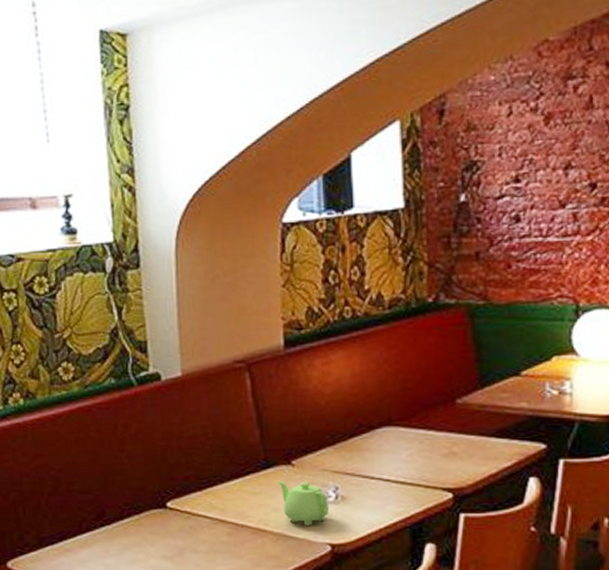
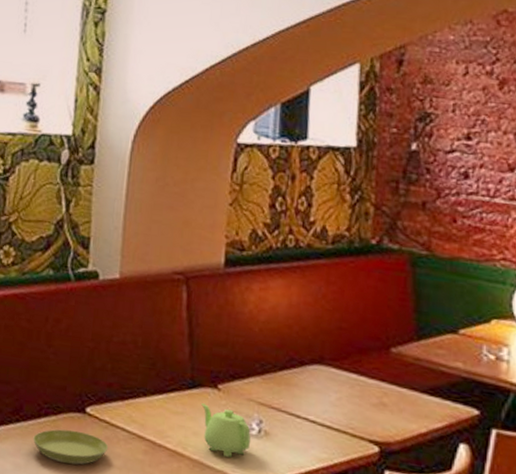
saucer: none [119,525,194,557] -> present [33,429,109,465]

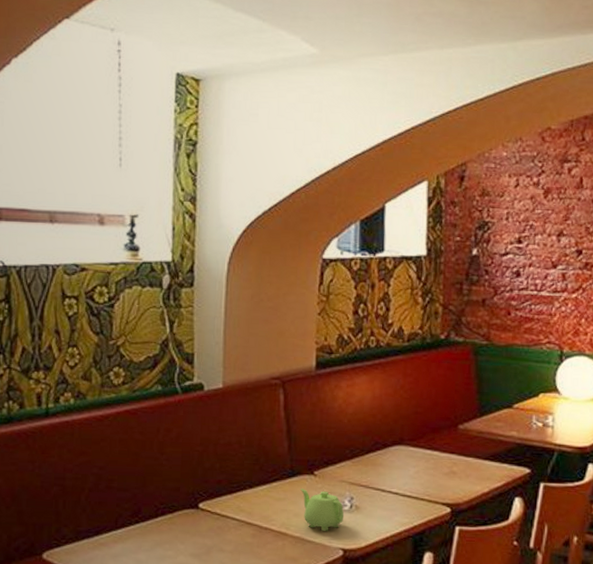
saucer: present [33,429,109,465] -> none [152,524,221,554]

